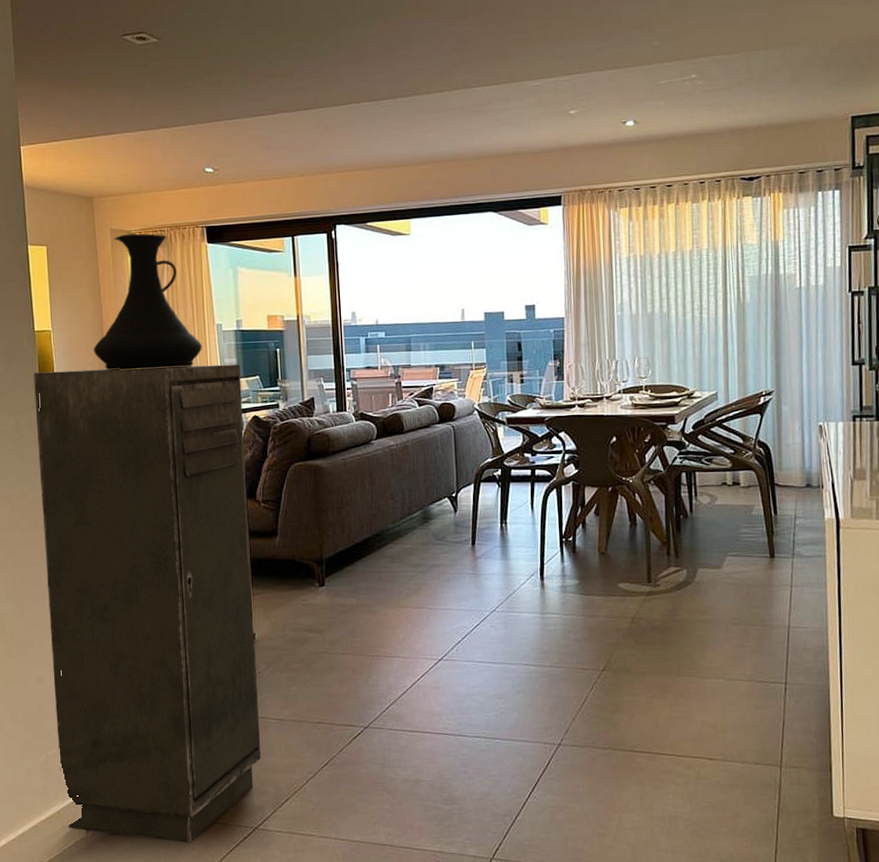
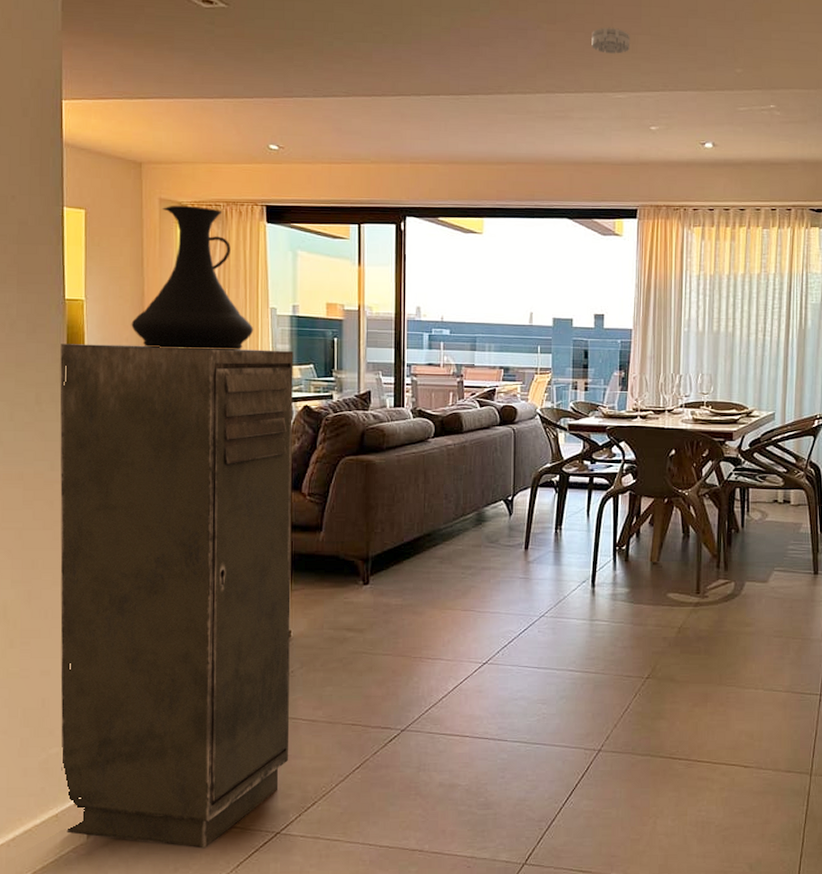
smoke detector: none [504,15,544,42] -> present [592,27,631,54]

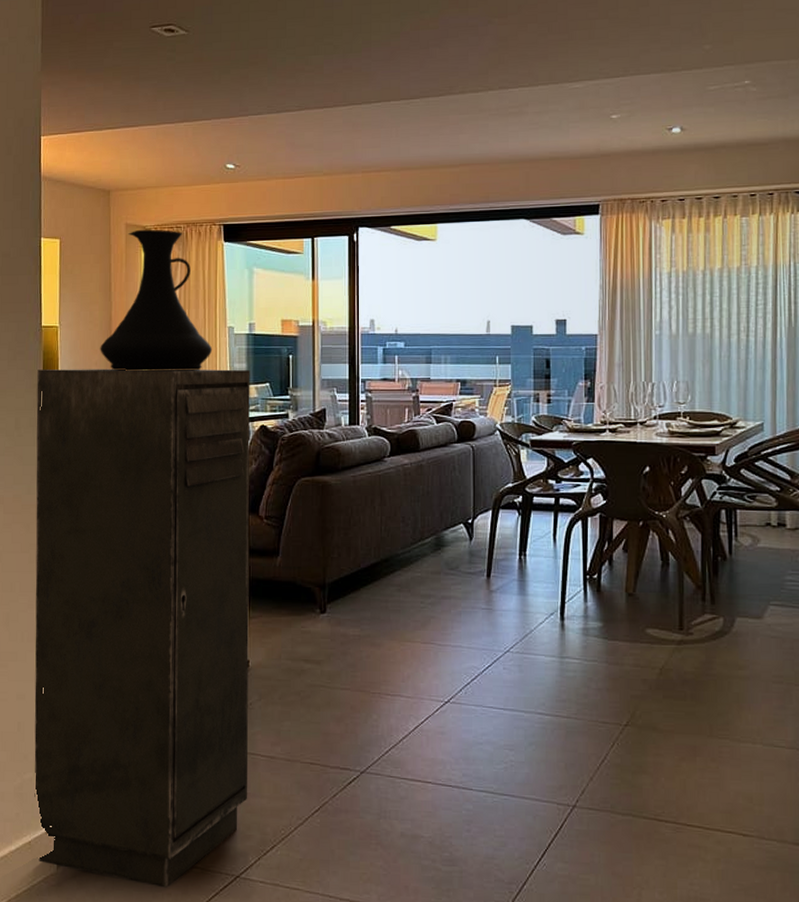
smoke detector: present [592,27,631,54] -> none [545,14,587,43]

